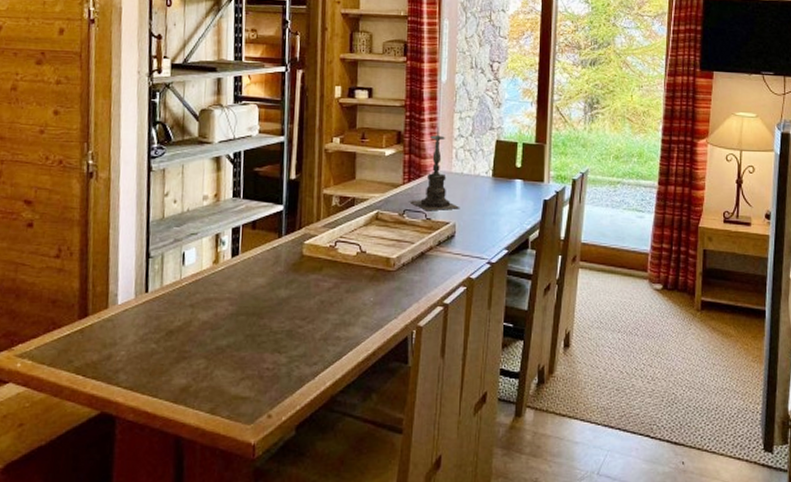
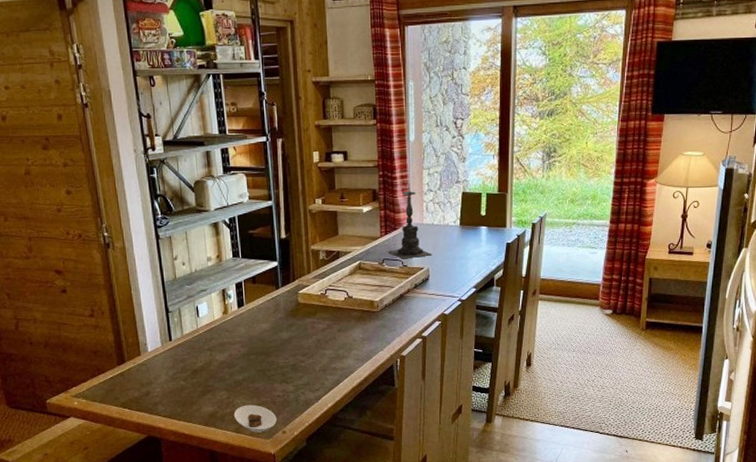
saucer: none [210,378,262,415] -> present [233,404,277,433]

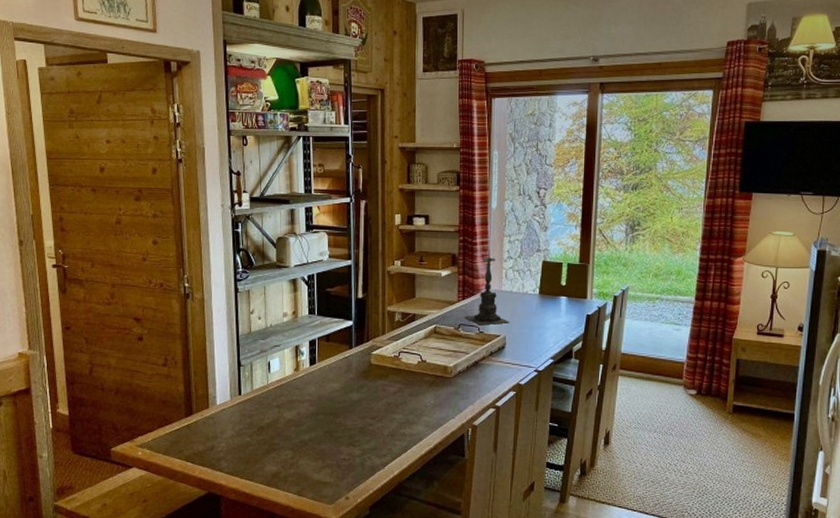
saucer: present [233,404,277,433] -> none [297,466,340,497]

